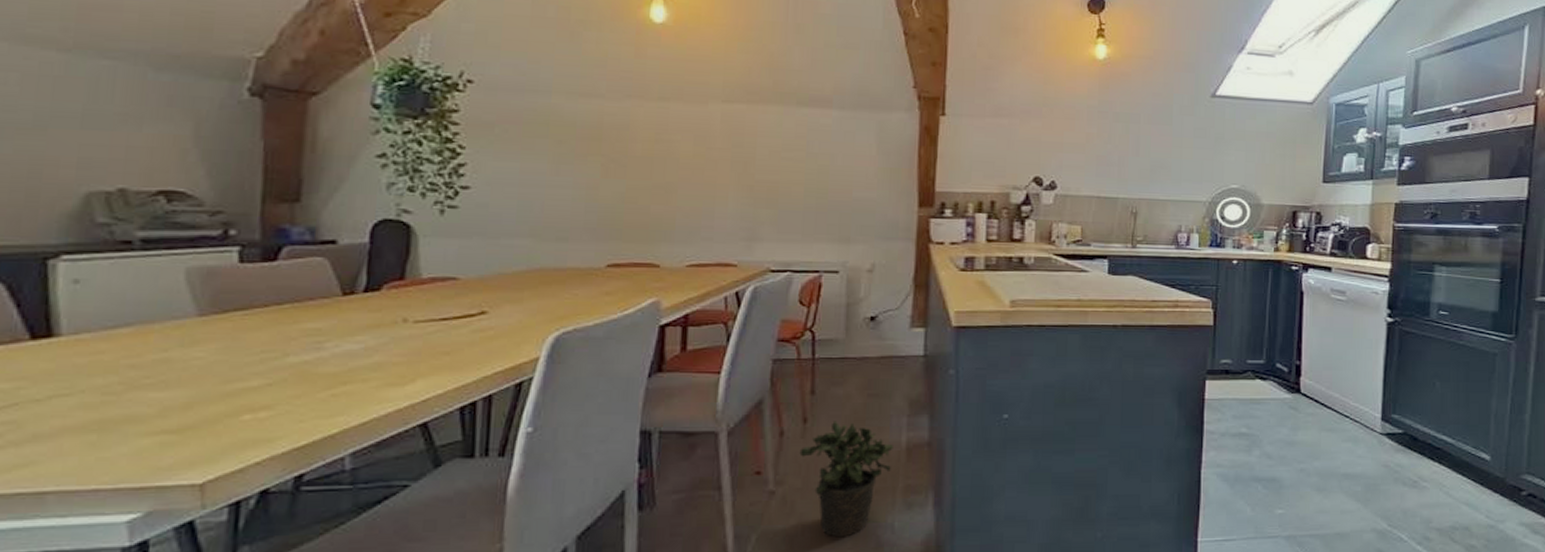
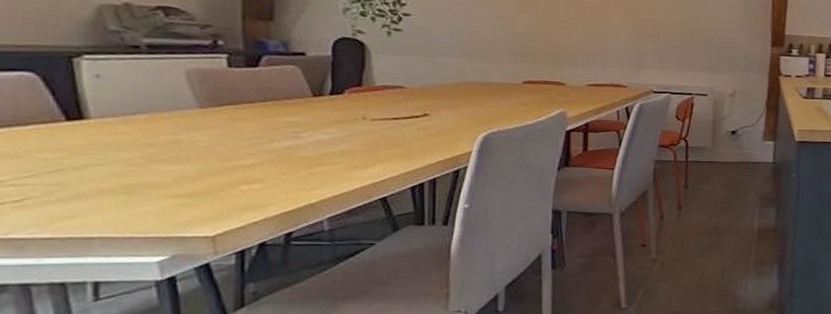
potted plant: present [799,421,893,537] -> none [675,209,748,295]

